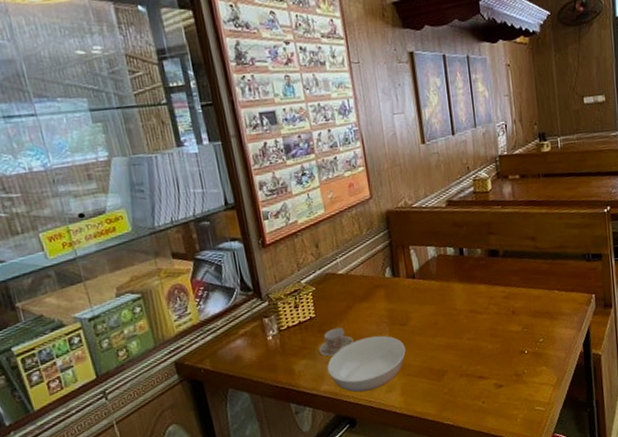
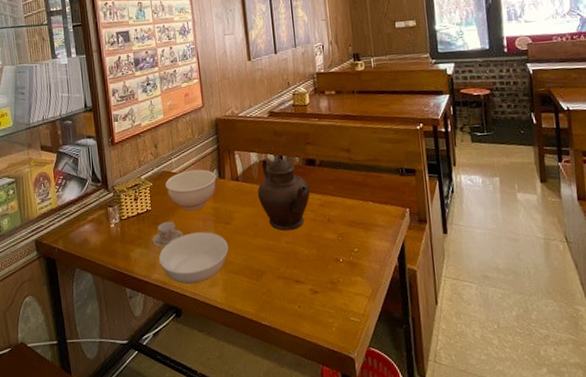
soup bowl: none [330,268,390,315] -> present [165,169,217,211]
teapot: none [435,249,494,327] -> present [257,156,310,231]

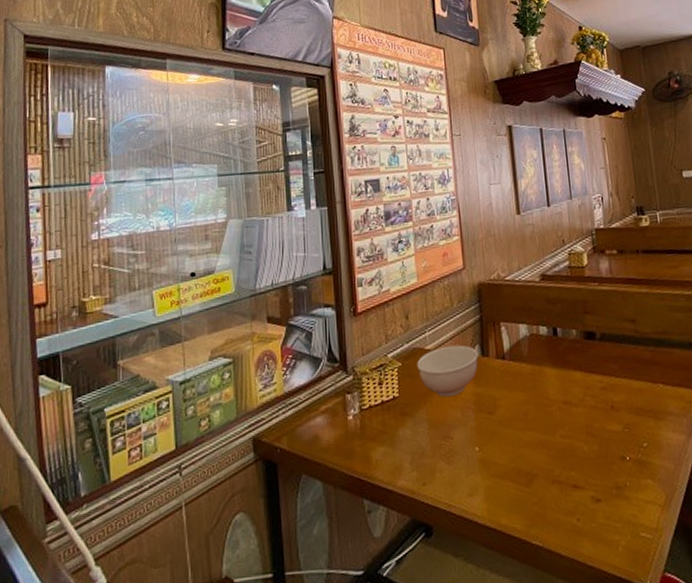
teacup: present [152,220,184,248] -> none [398,409,437,445]
bowl: present [158,232,228,285] -> none [406,424,492,493]
teapot: present [257,156,310,231] -> none [526,329,590,422]

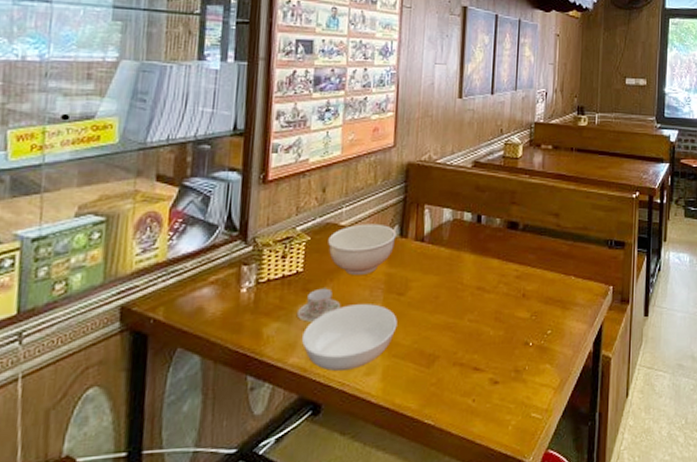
teacup: none [398,409,437,445] -> present [296,286,341,322]
bowl: none [406,424,492,493] -> present [301,304,397,372]

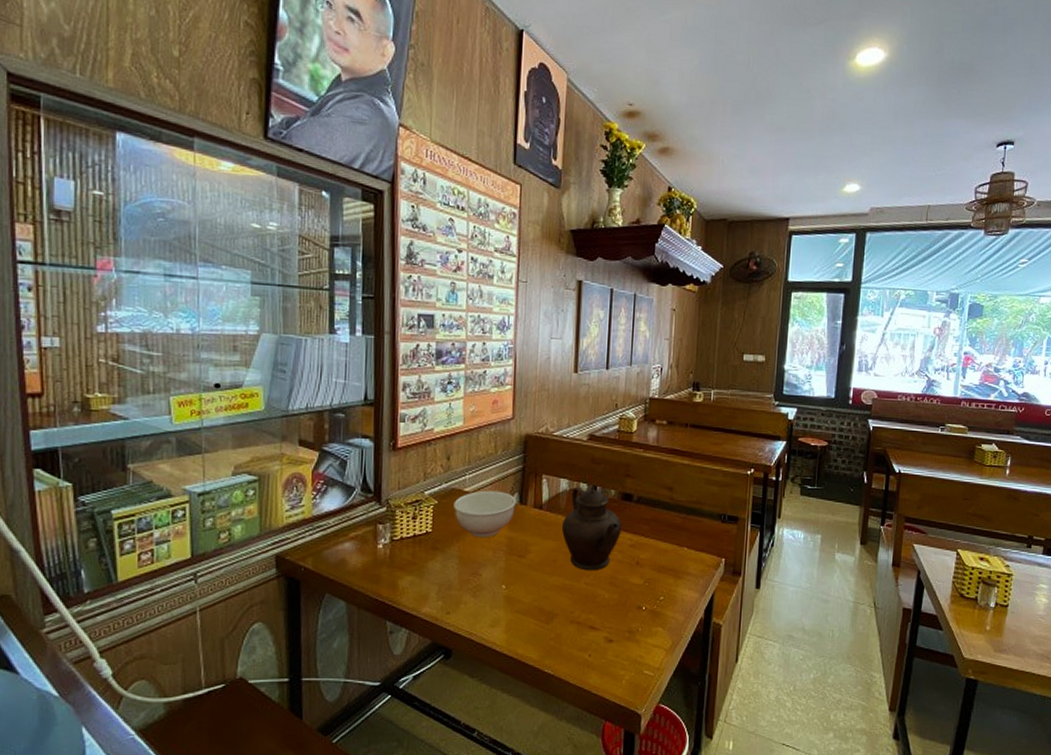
teacup: present [296,286,341,322] -> none [427,546,467,577]
bowl: present [301,304,397,372] -> none [432,564,519,623]
teapot: none [444,216,507,307] -> present [561,486,622,571]

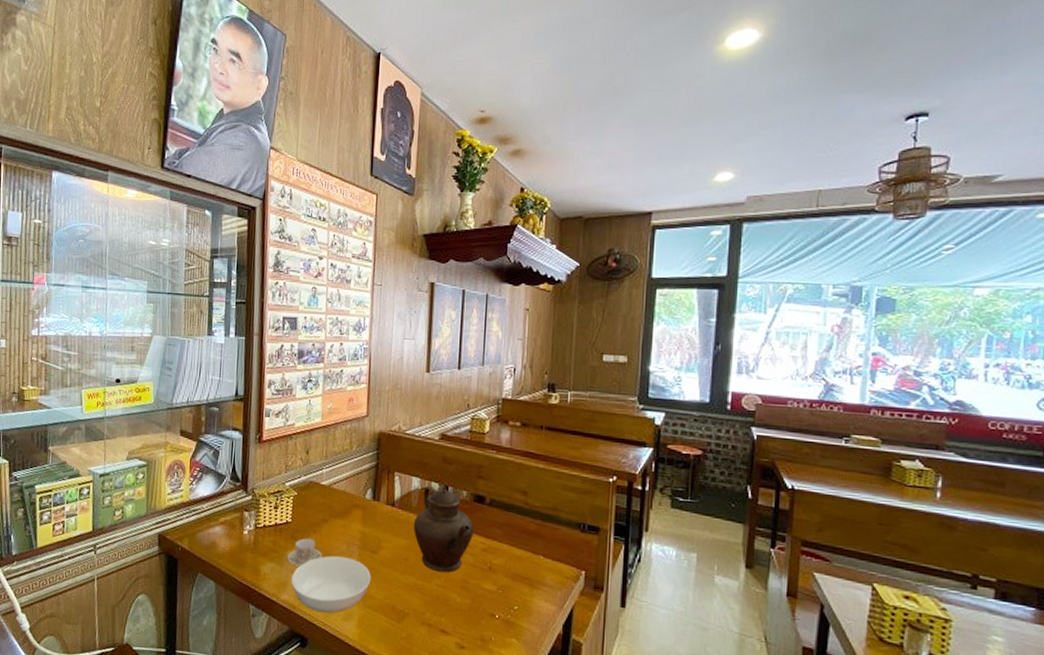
teacup: none [427,546,467,577] -> present [287,537,323,567]
bowl: none [432,564,519,623] -> present [291,556,371,614]
soup bowl: present [454,490,517,538] -> none [311,484,370,531]

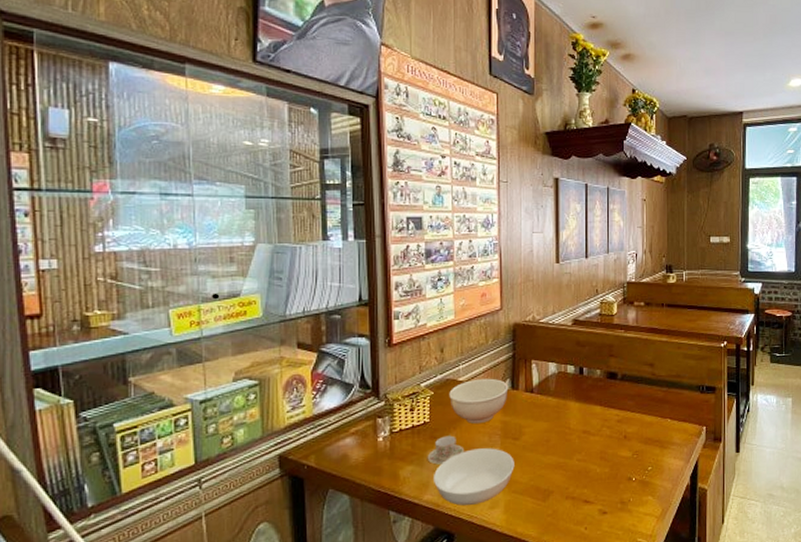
soup bowl: none [311,484,370,531] -> present [449,378,509,425]
teapot: present [413,485,474,573] -> none [552,368,608,448]

